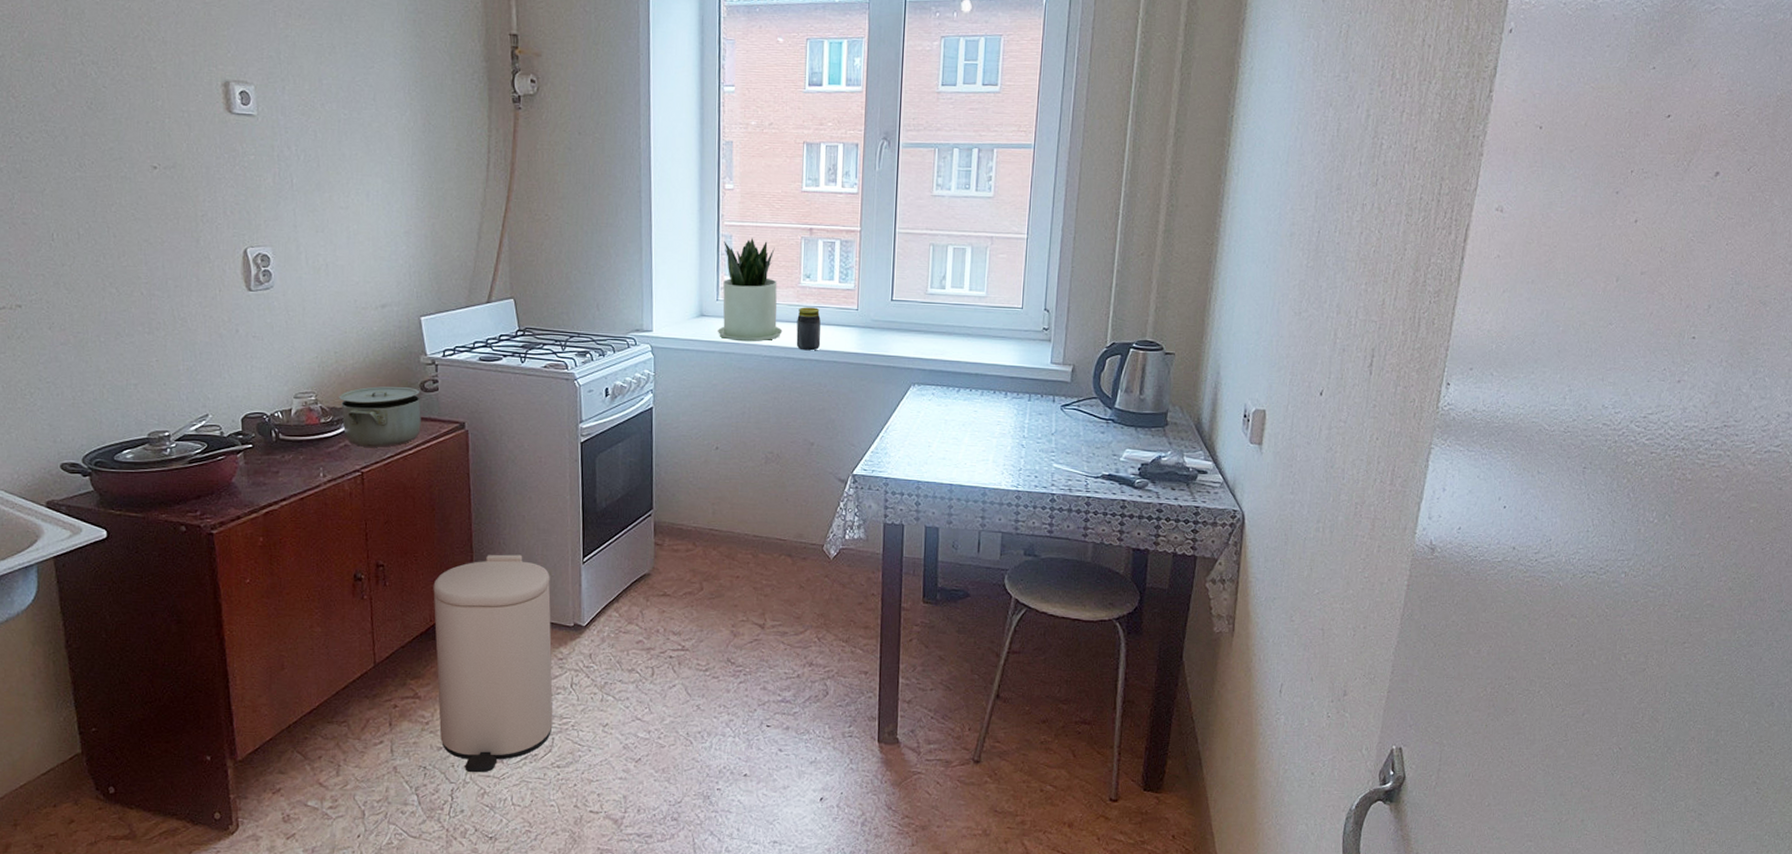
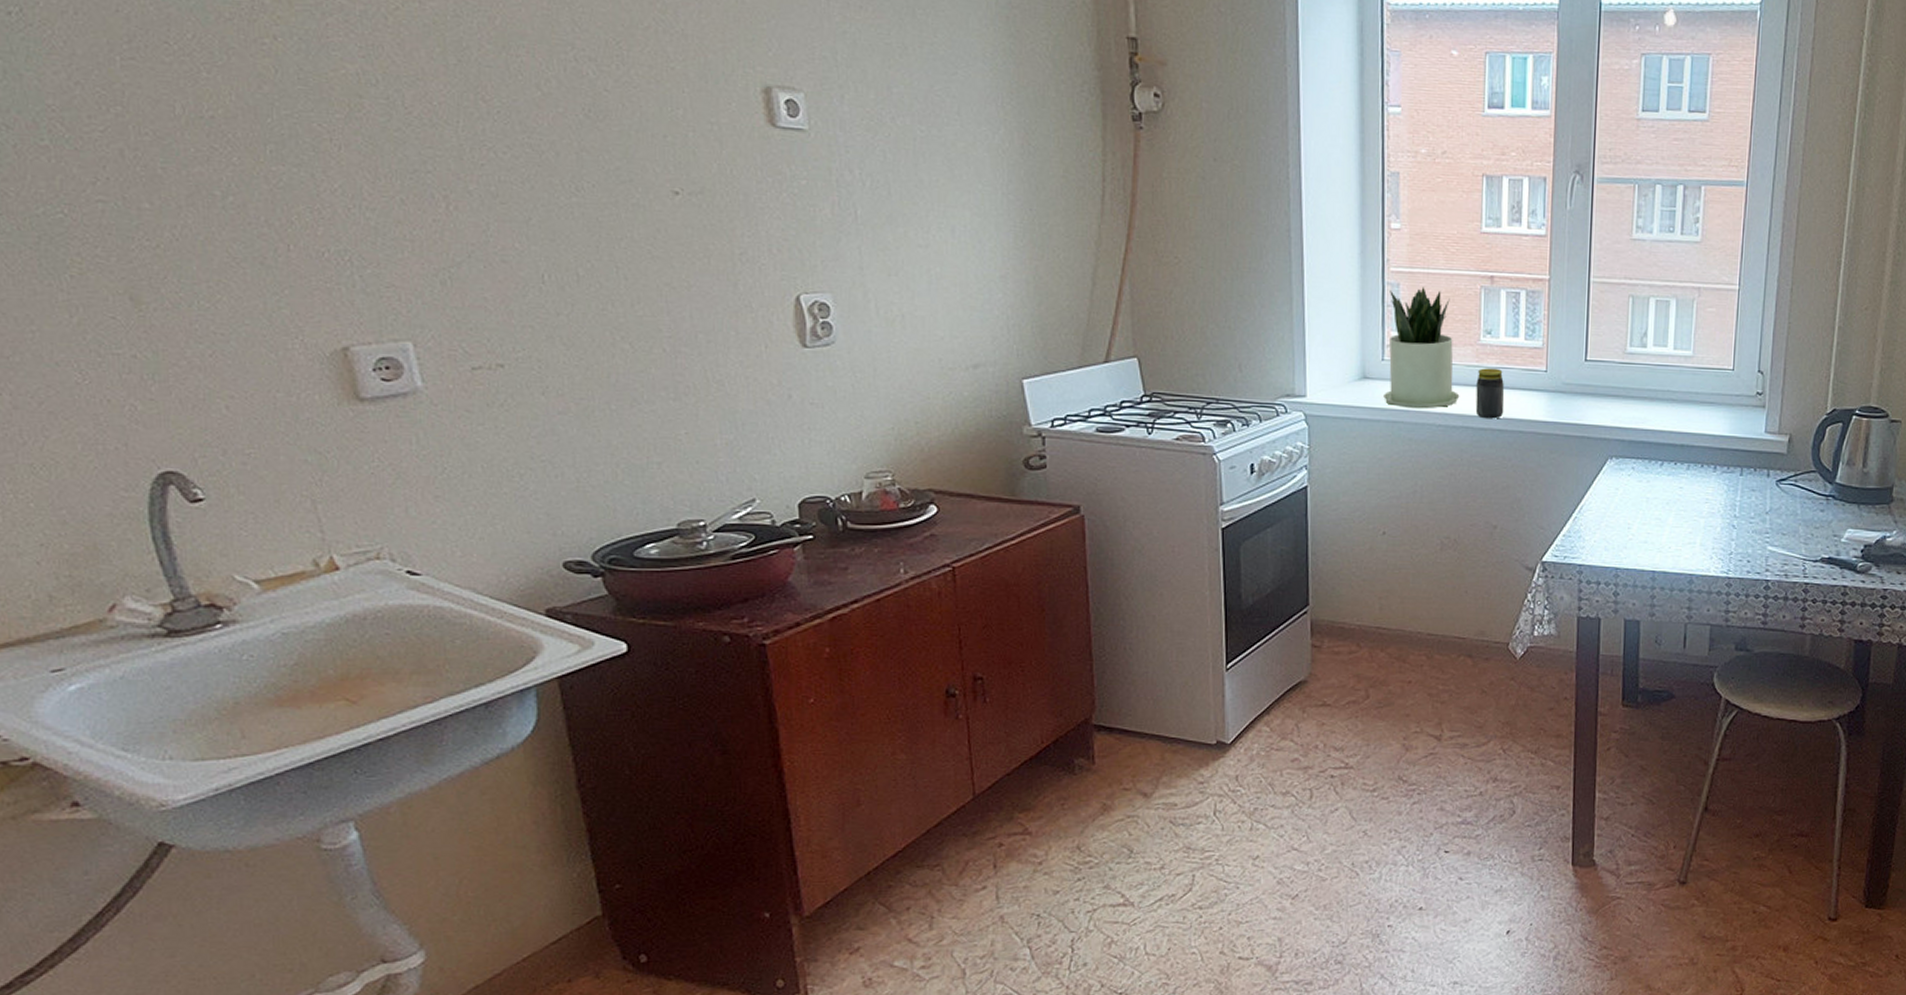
saucepan: present [339,386,421,447] -> none [922,463,1026,537]
pedal bin: present [433,554,553,773] -> none [1044,662,1193,919]

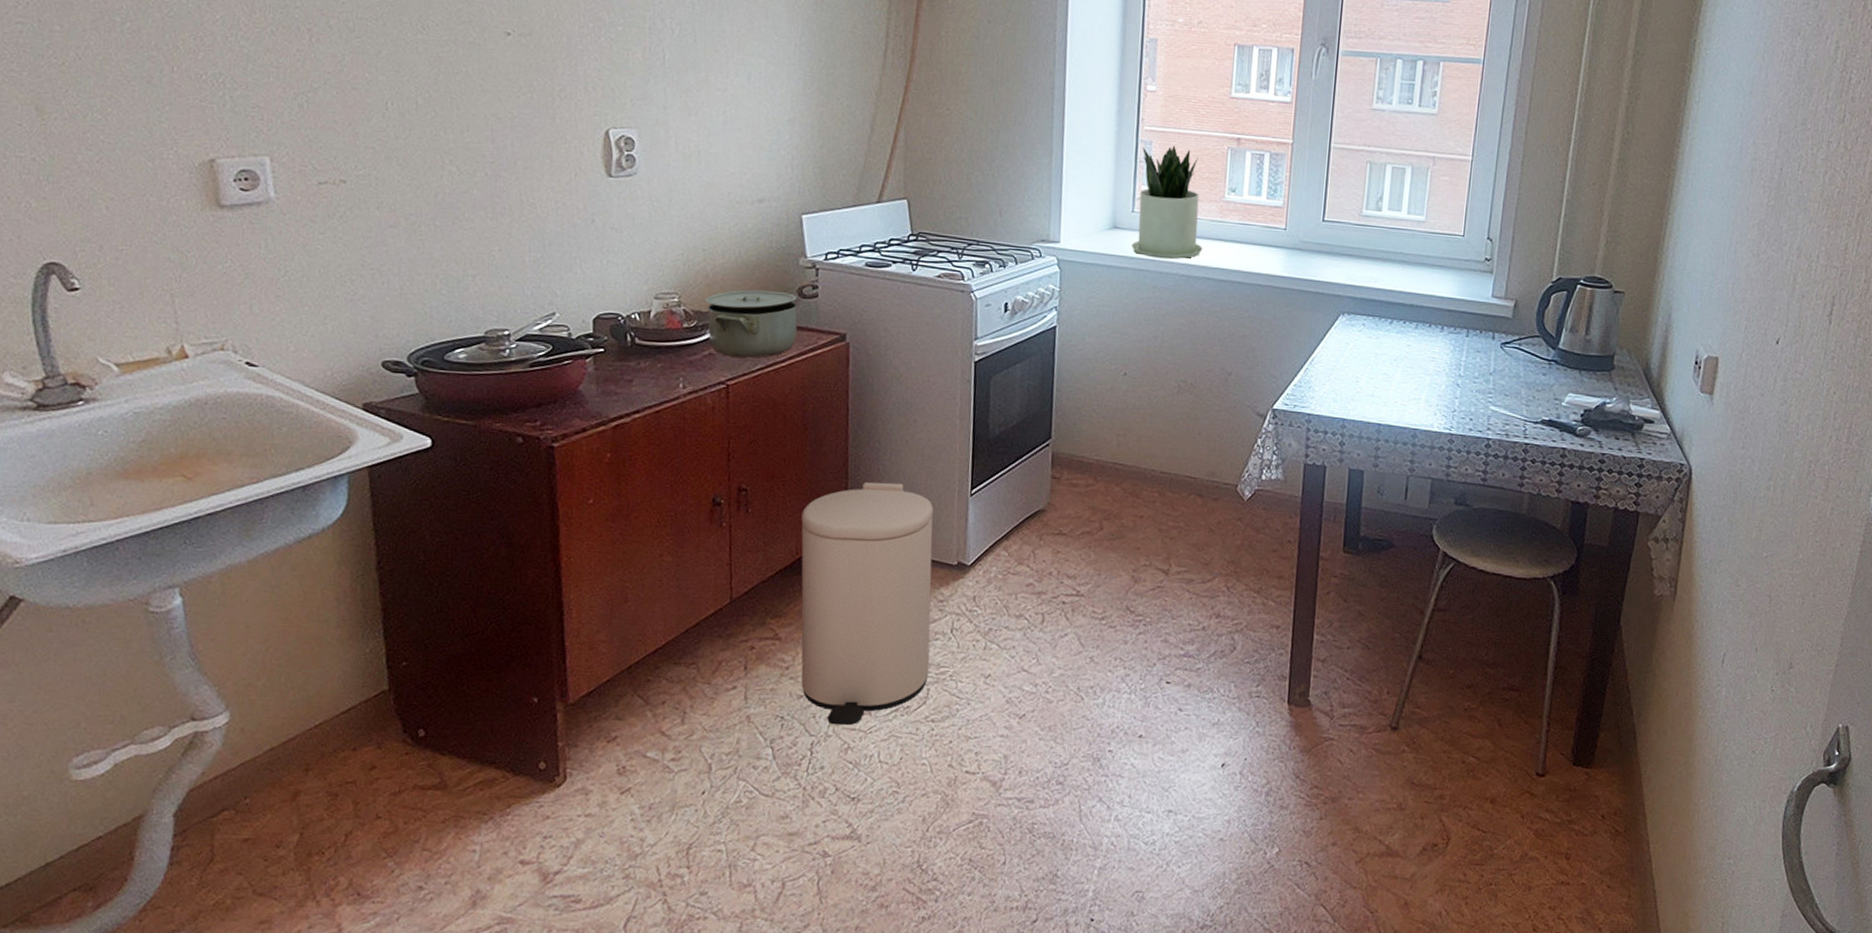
saucepan: none [922,463,1026,537] -> present [705,290,798,358]
pedal bin: none [1044,662,1193,919] -> present [801,482,934,726]
jar: present [1475,368,1505,419] -> none [1217,223,1245,272]

